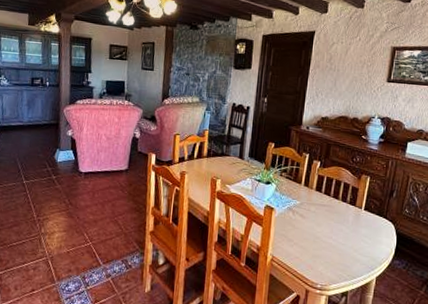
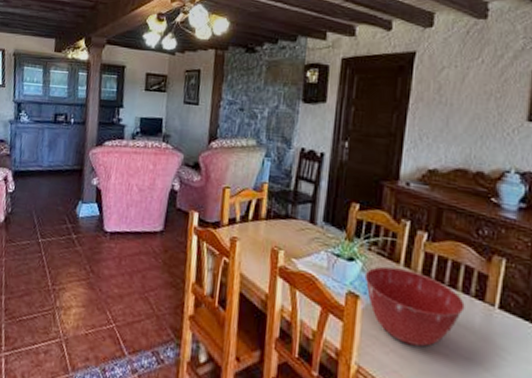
mixing bowl: none [277,186,343,239] -> present [364,266,465,347]

